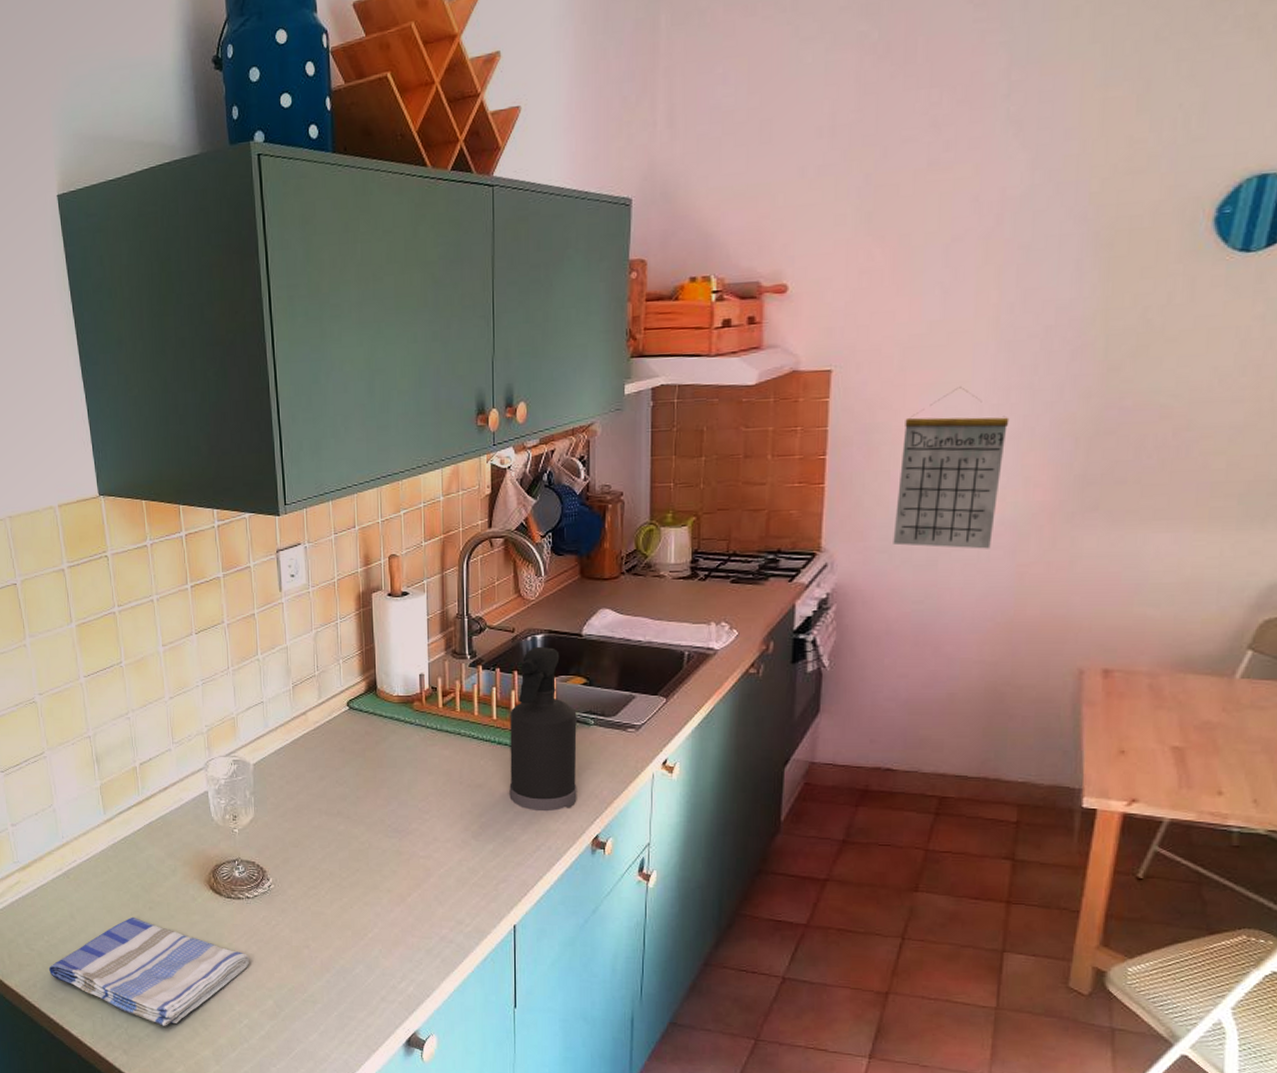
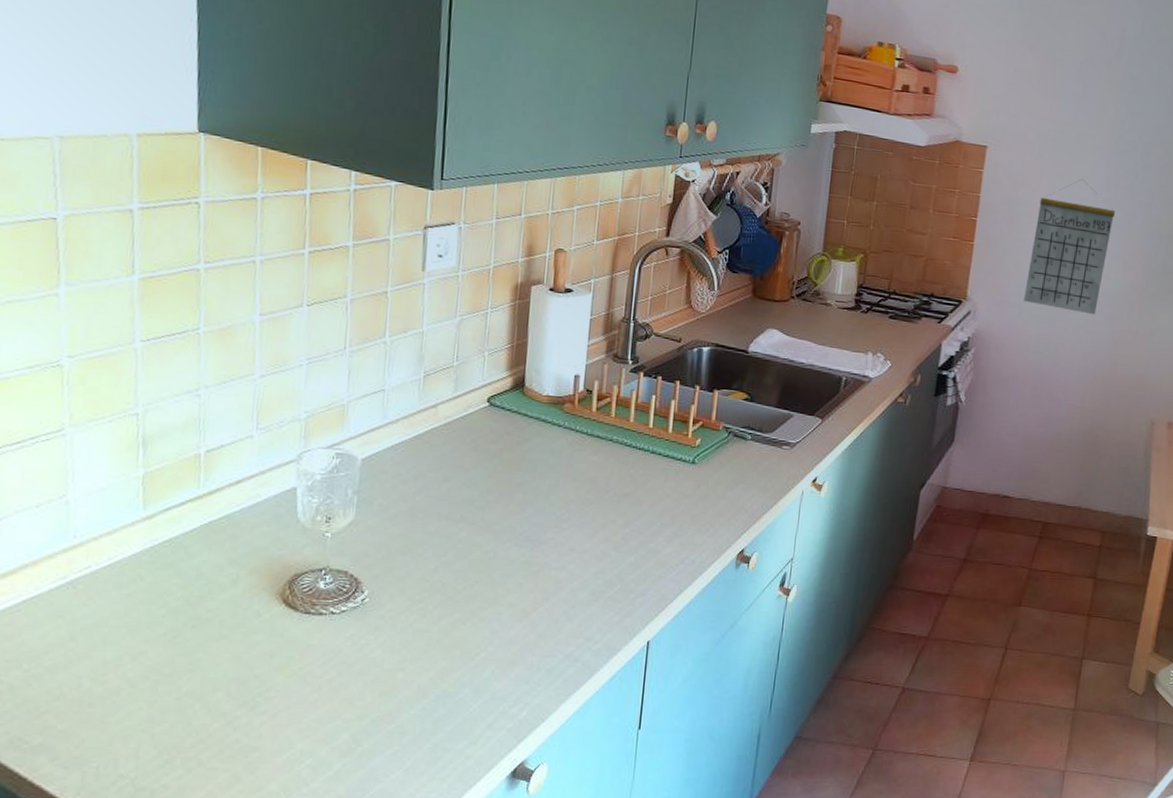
dish towel: present [49,917,250,1026] -> none [23,637,325,773]
spray bottle: present [509,646,577,812] -> none [657,358,735,524]

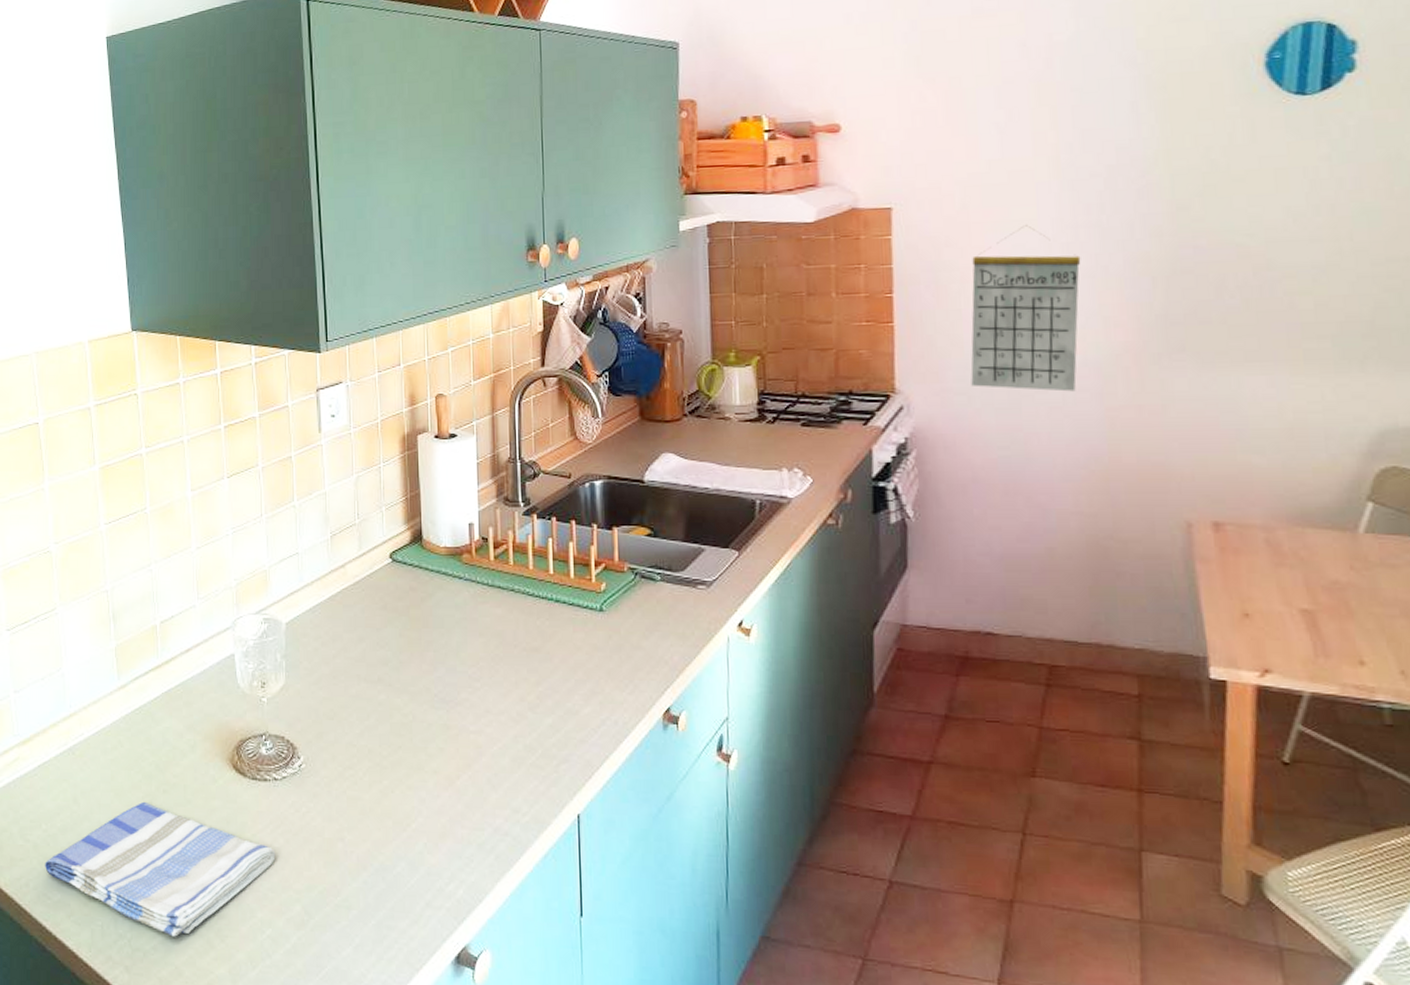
dish towel: none [23,637,325,773] -> present [45,801,276,937]

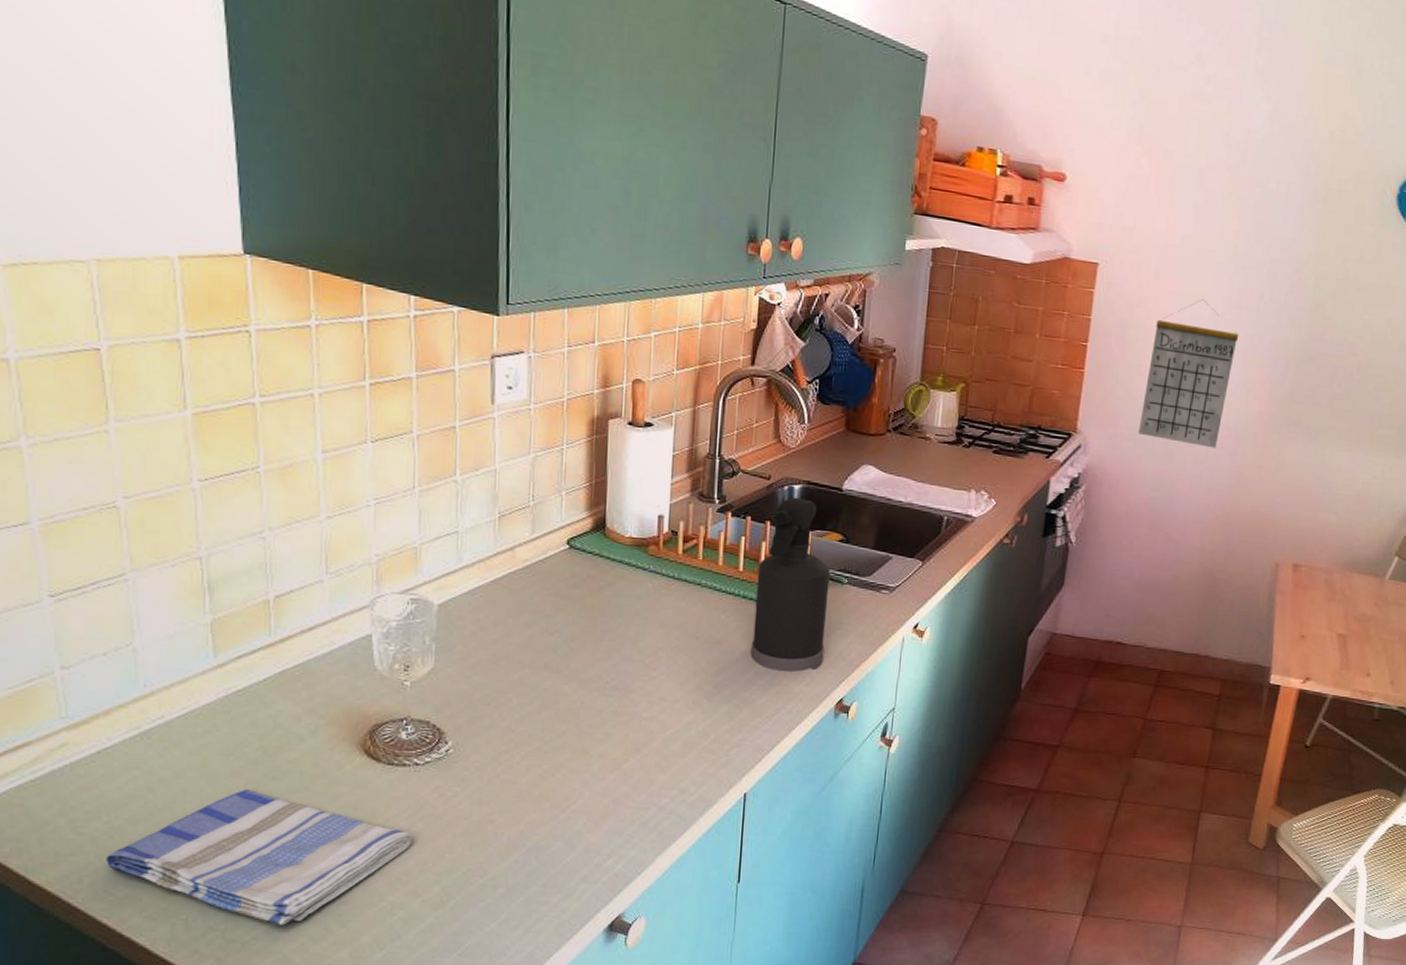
spray bottle: none [568,493,645,680] -> present [750,497,831,673]

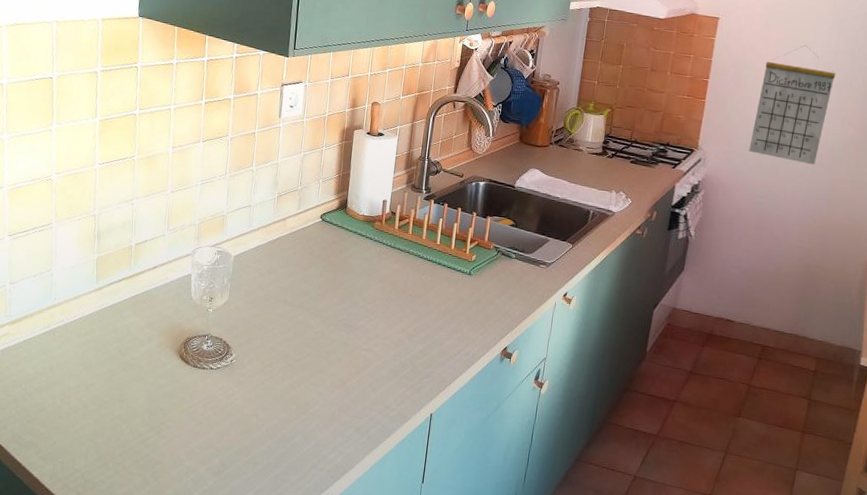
dish towel: present [106,788,413,925] -> none [21,375,205,474]
spray bottle: present [750,497,831,673] -> none [441,190,503,324]

